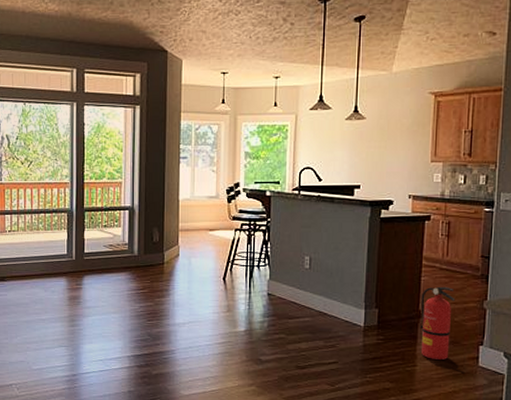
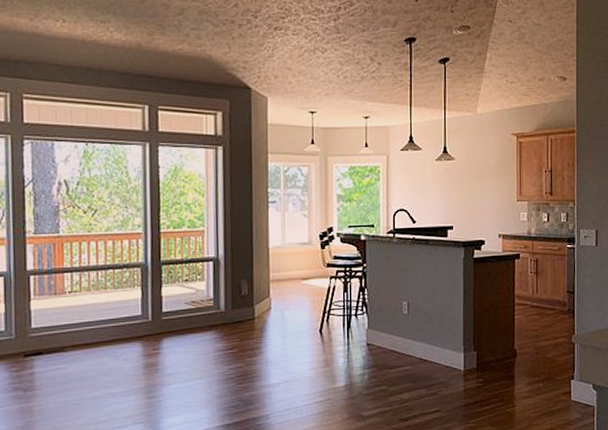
fire extinguisher: present [420,286,454,360] -> none [516,323,546,398]

